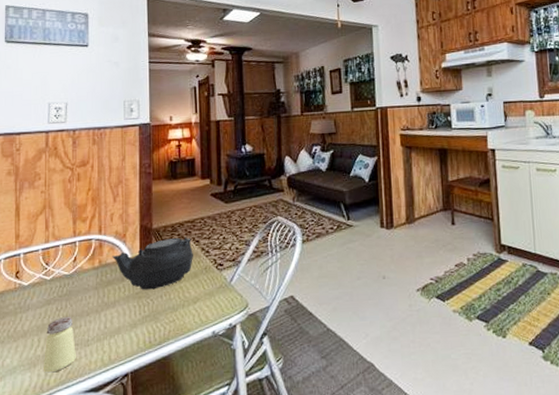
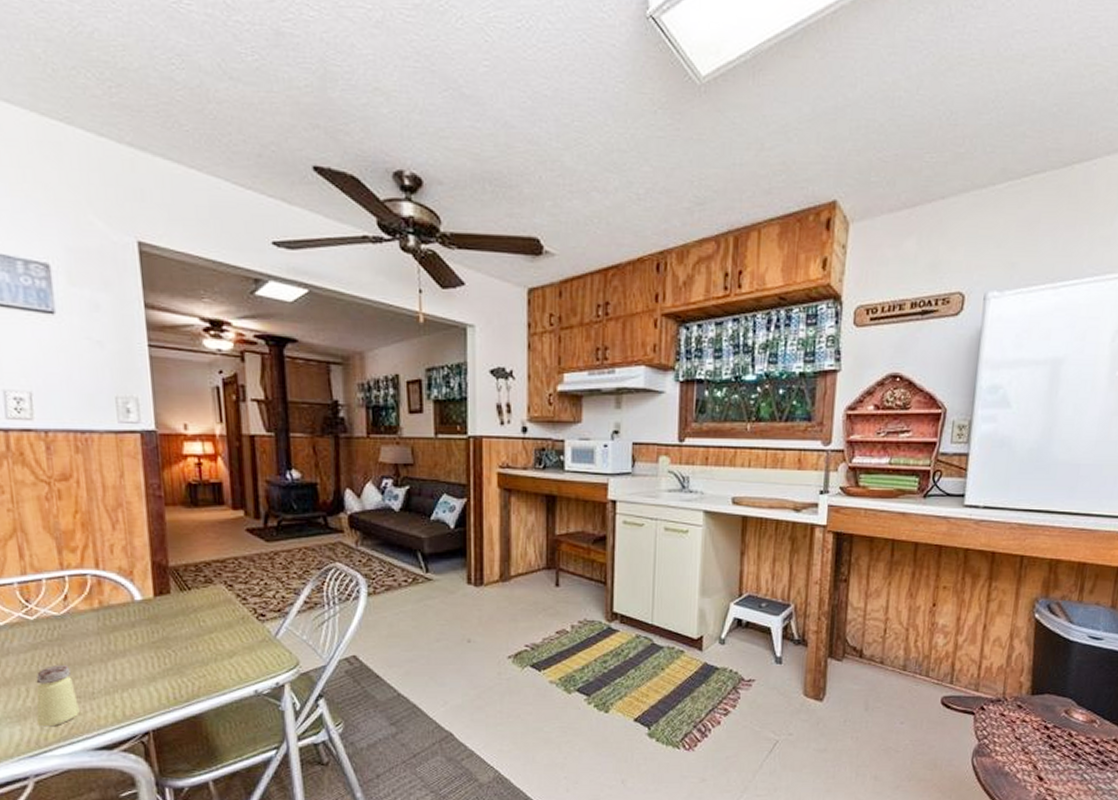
teapot: present [112,236,194,290] -> none [116,579,227,639]

